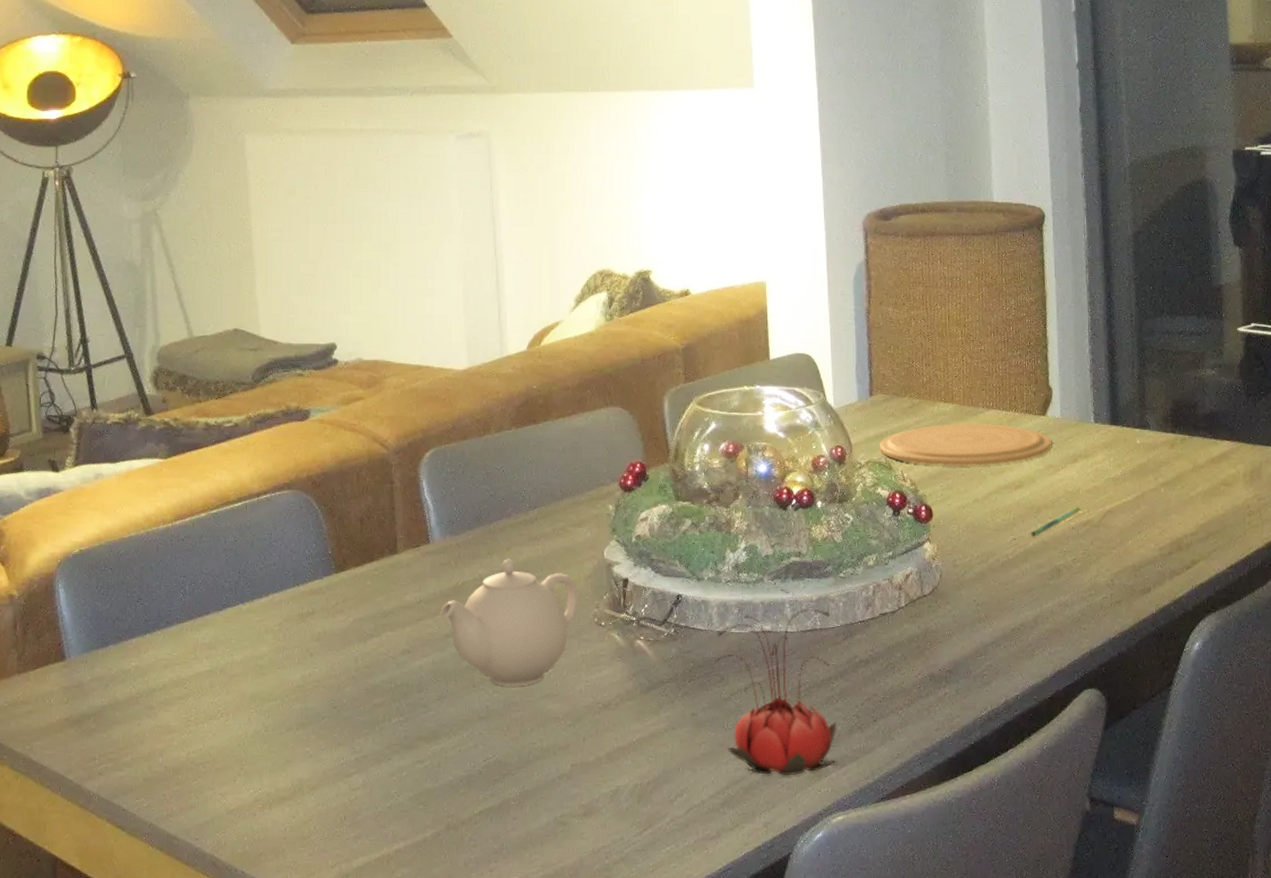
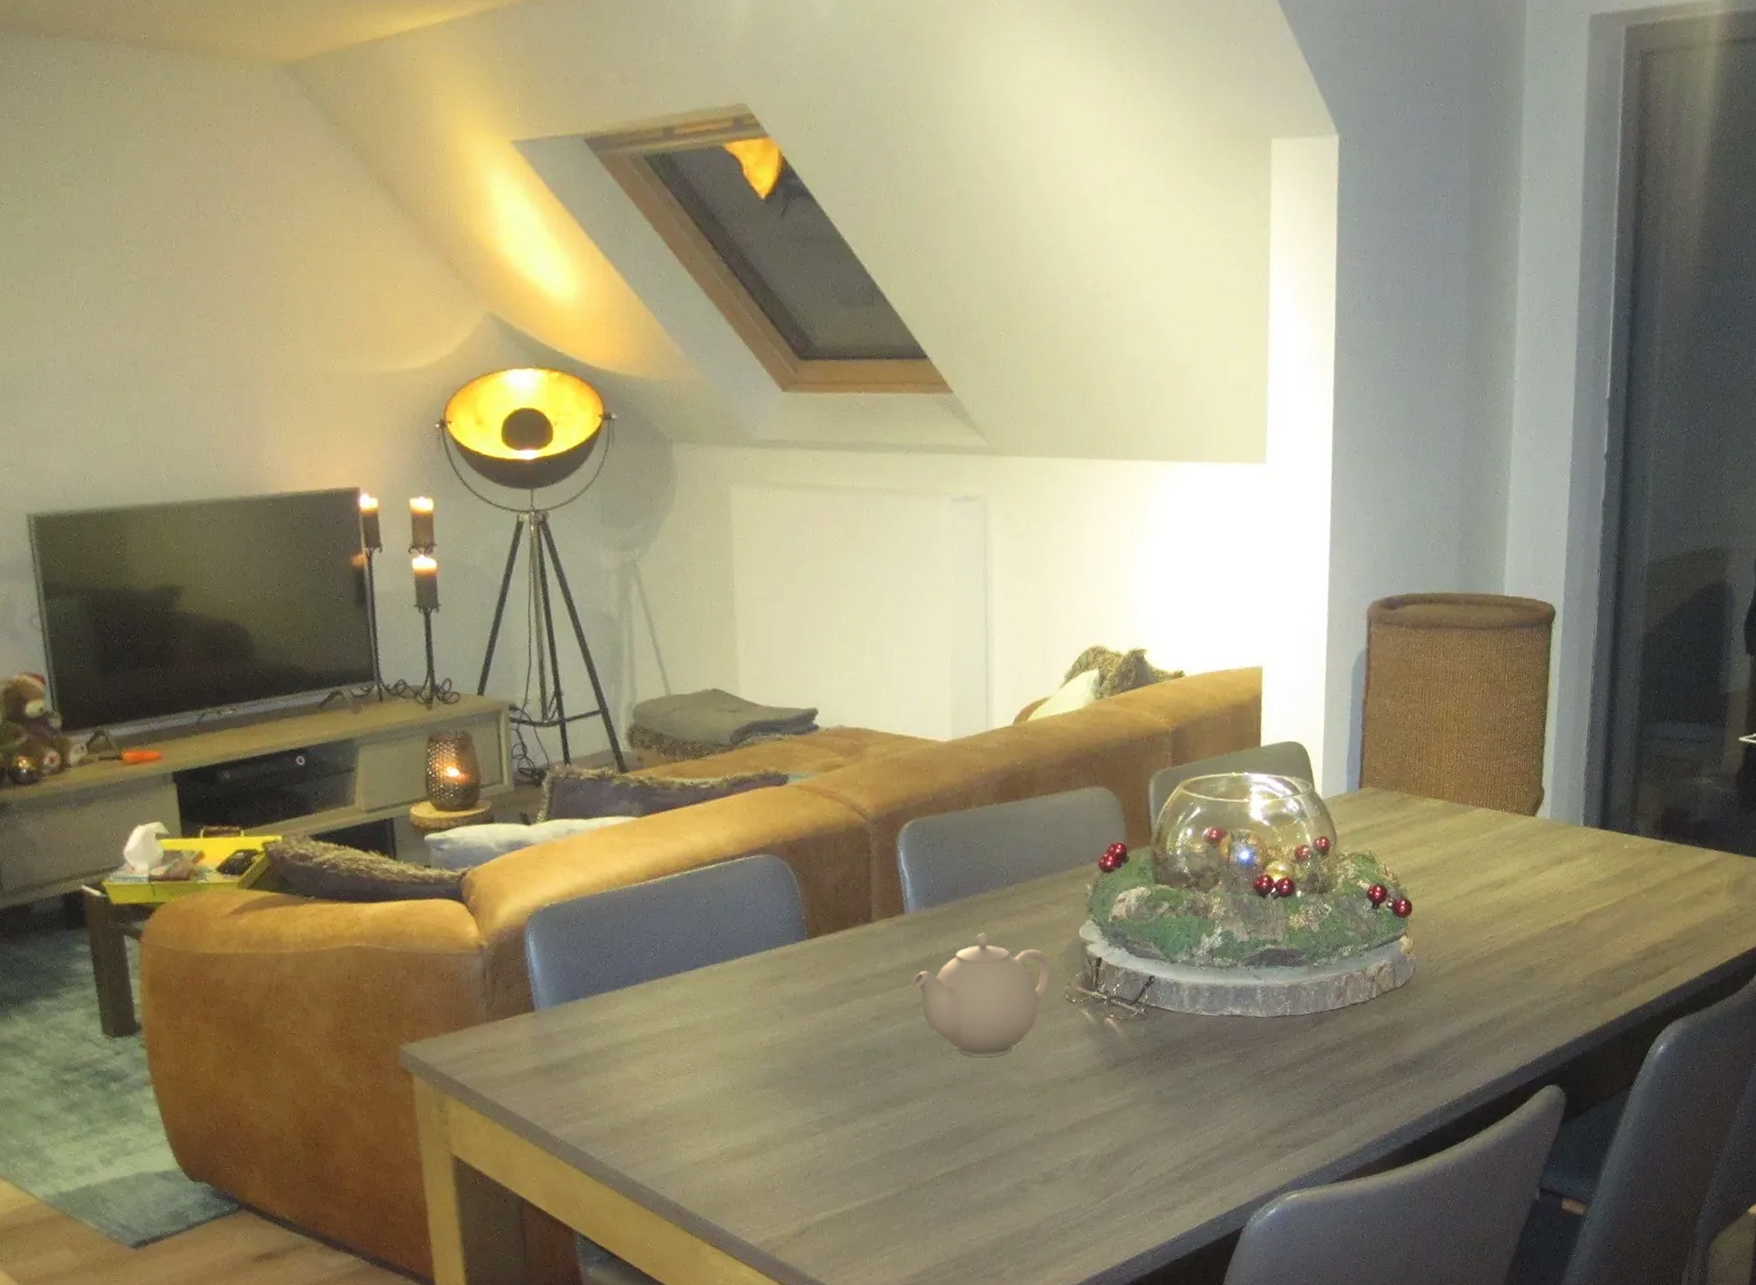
flower: present [716,608,837,776] -> none [1184,995,1301,1154]
plate: present [880,423,1052,467] -> none [1365,820,1539,864]
pen: present [1030,507,1081,537] -> none [1507,908,1561,937]

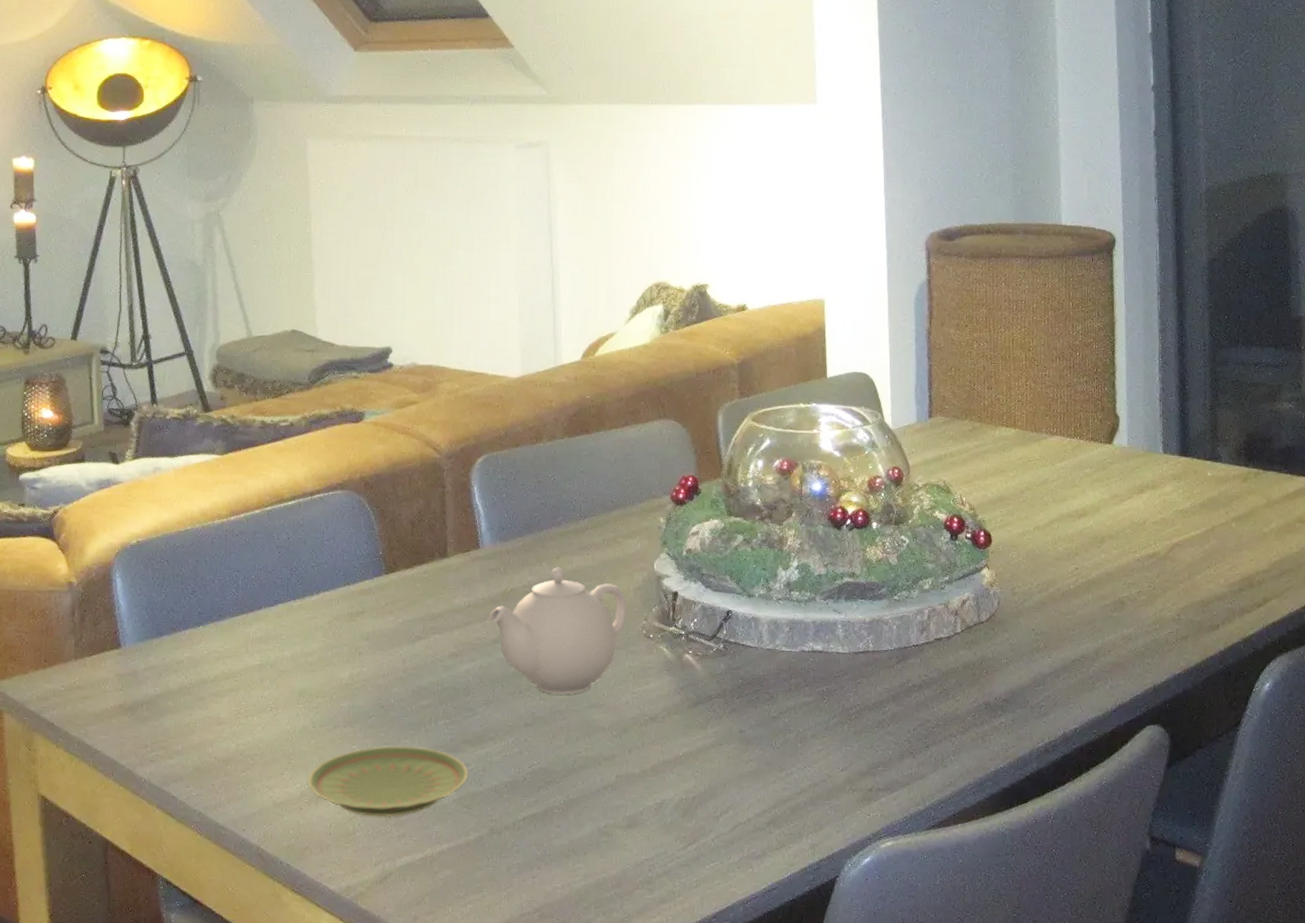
plate: none [727,1106,888,1175] -> present [307,746,468,818]

